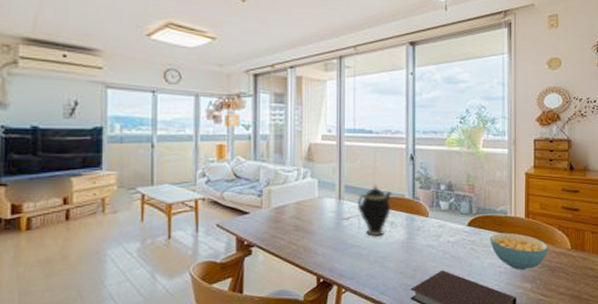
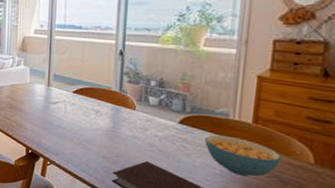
teapot: present [358,184,393,237] -> none [65,75,99,122]

